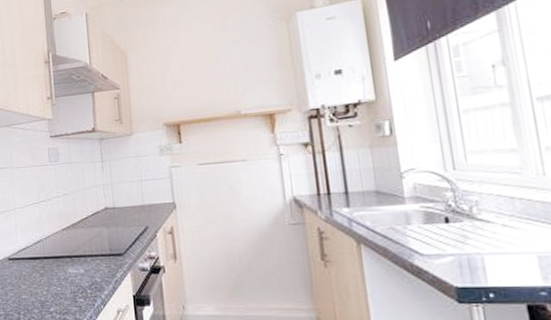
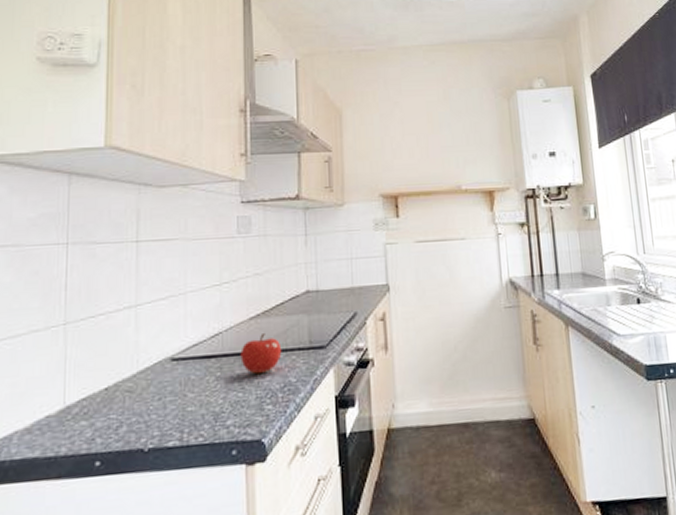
fruit: none [57,242,89,274] -> present [240,334,282,375]

